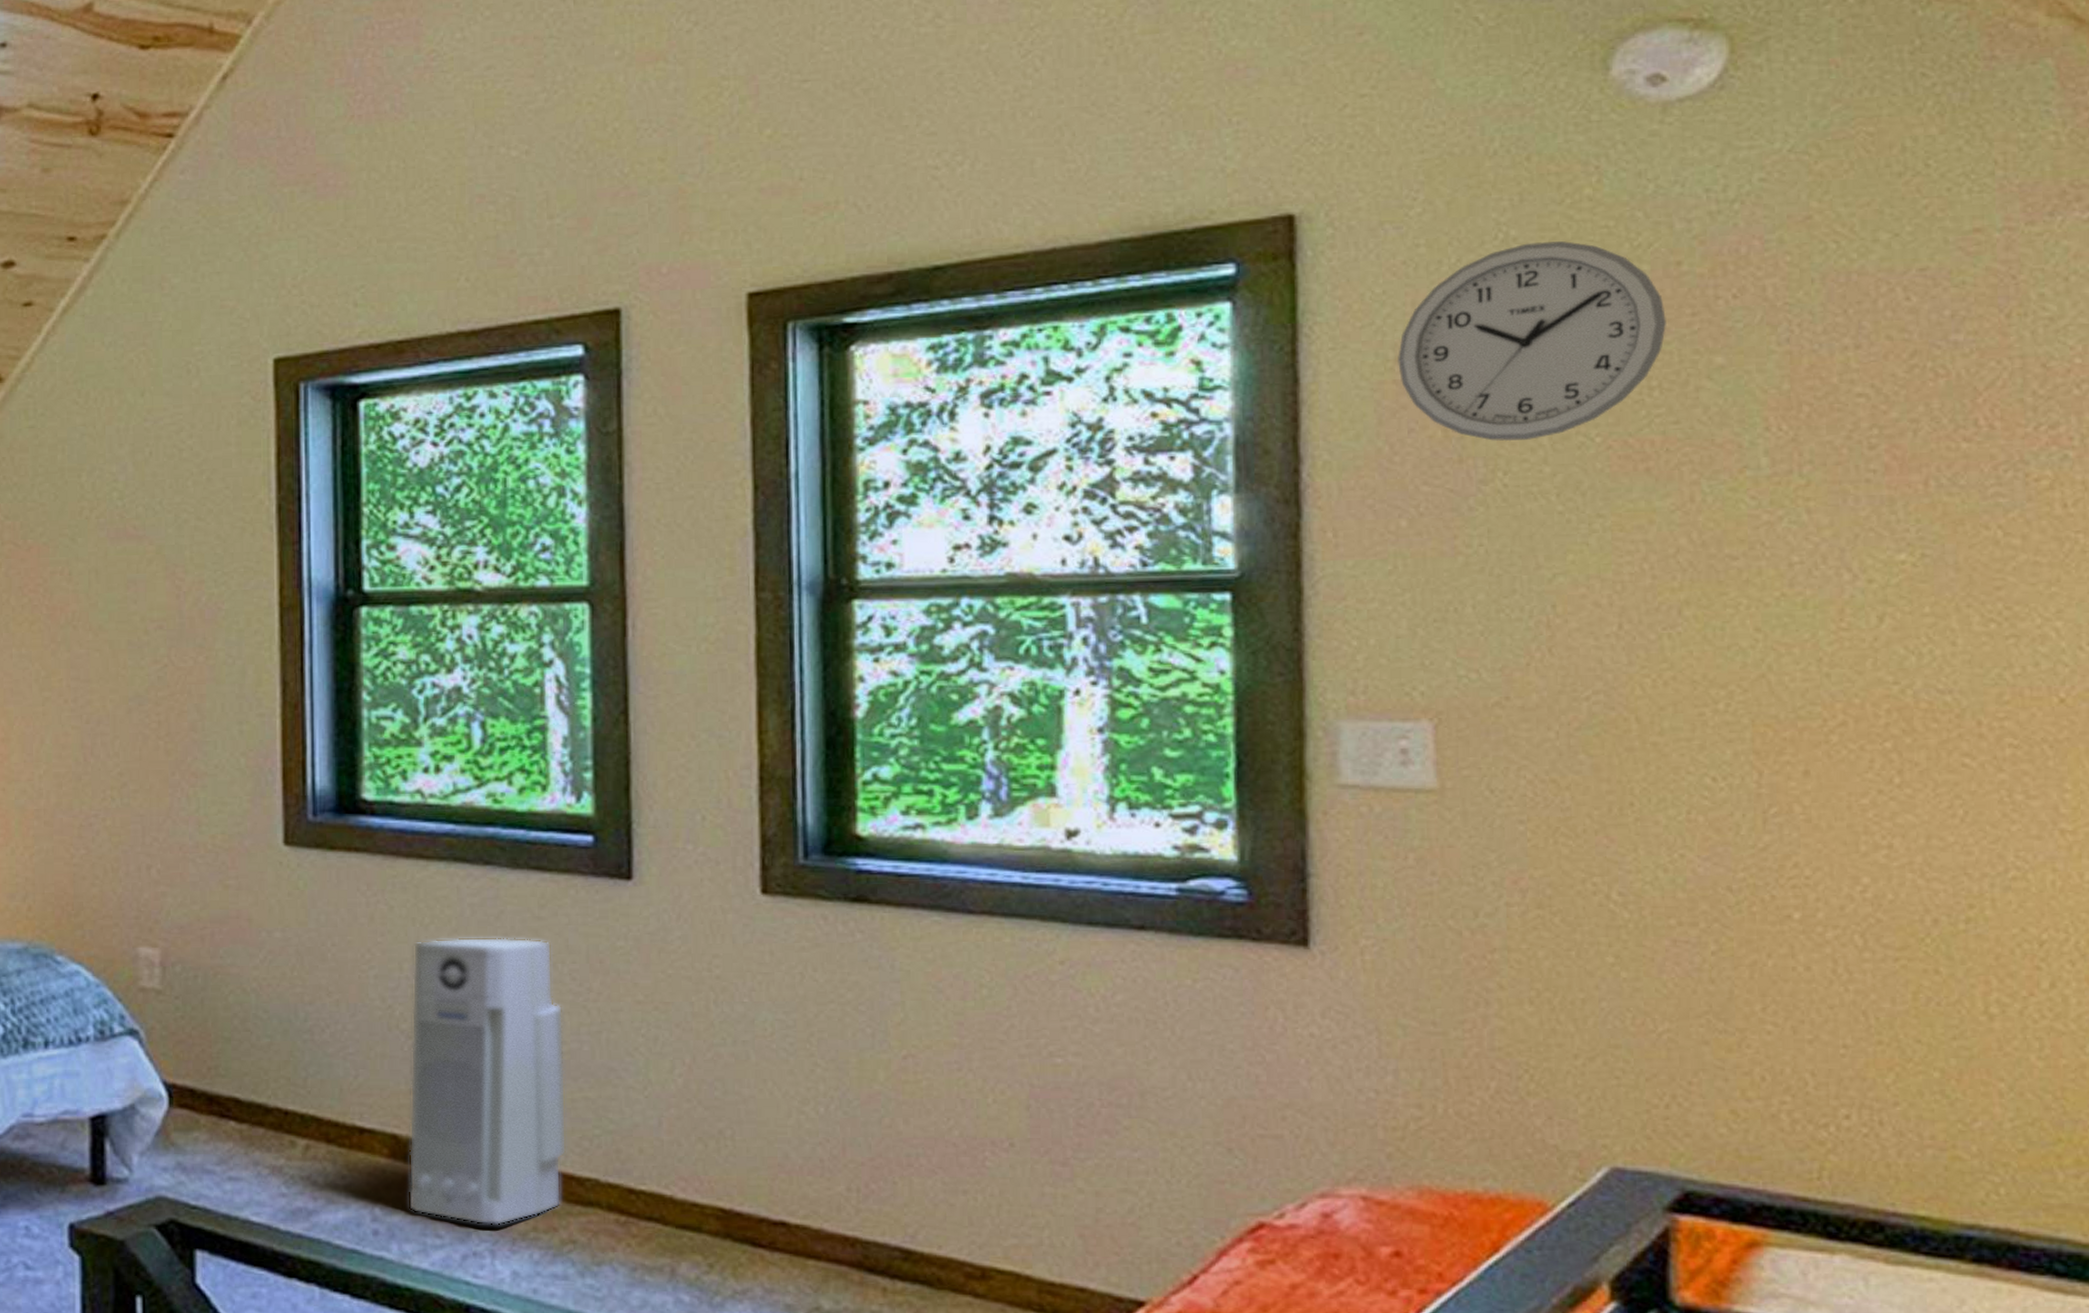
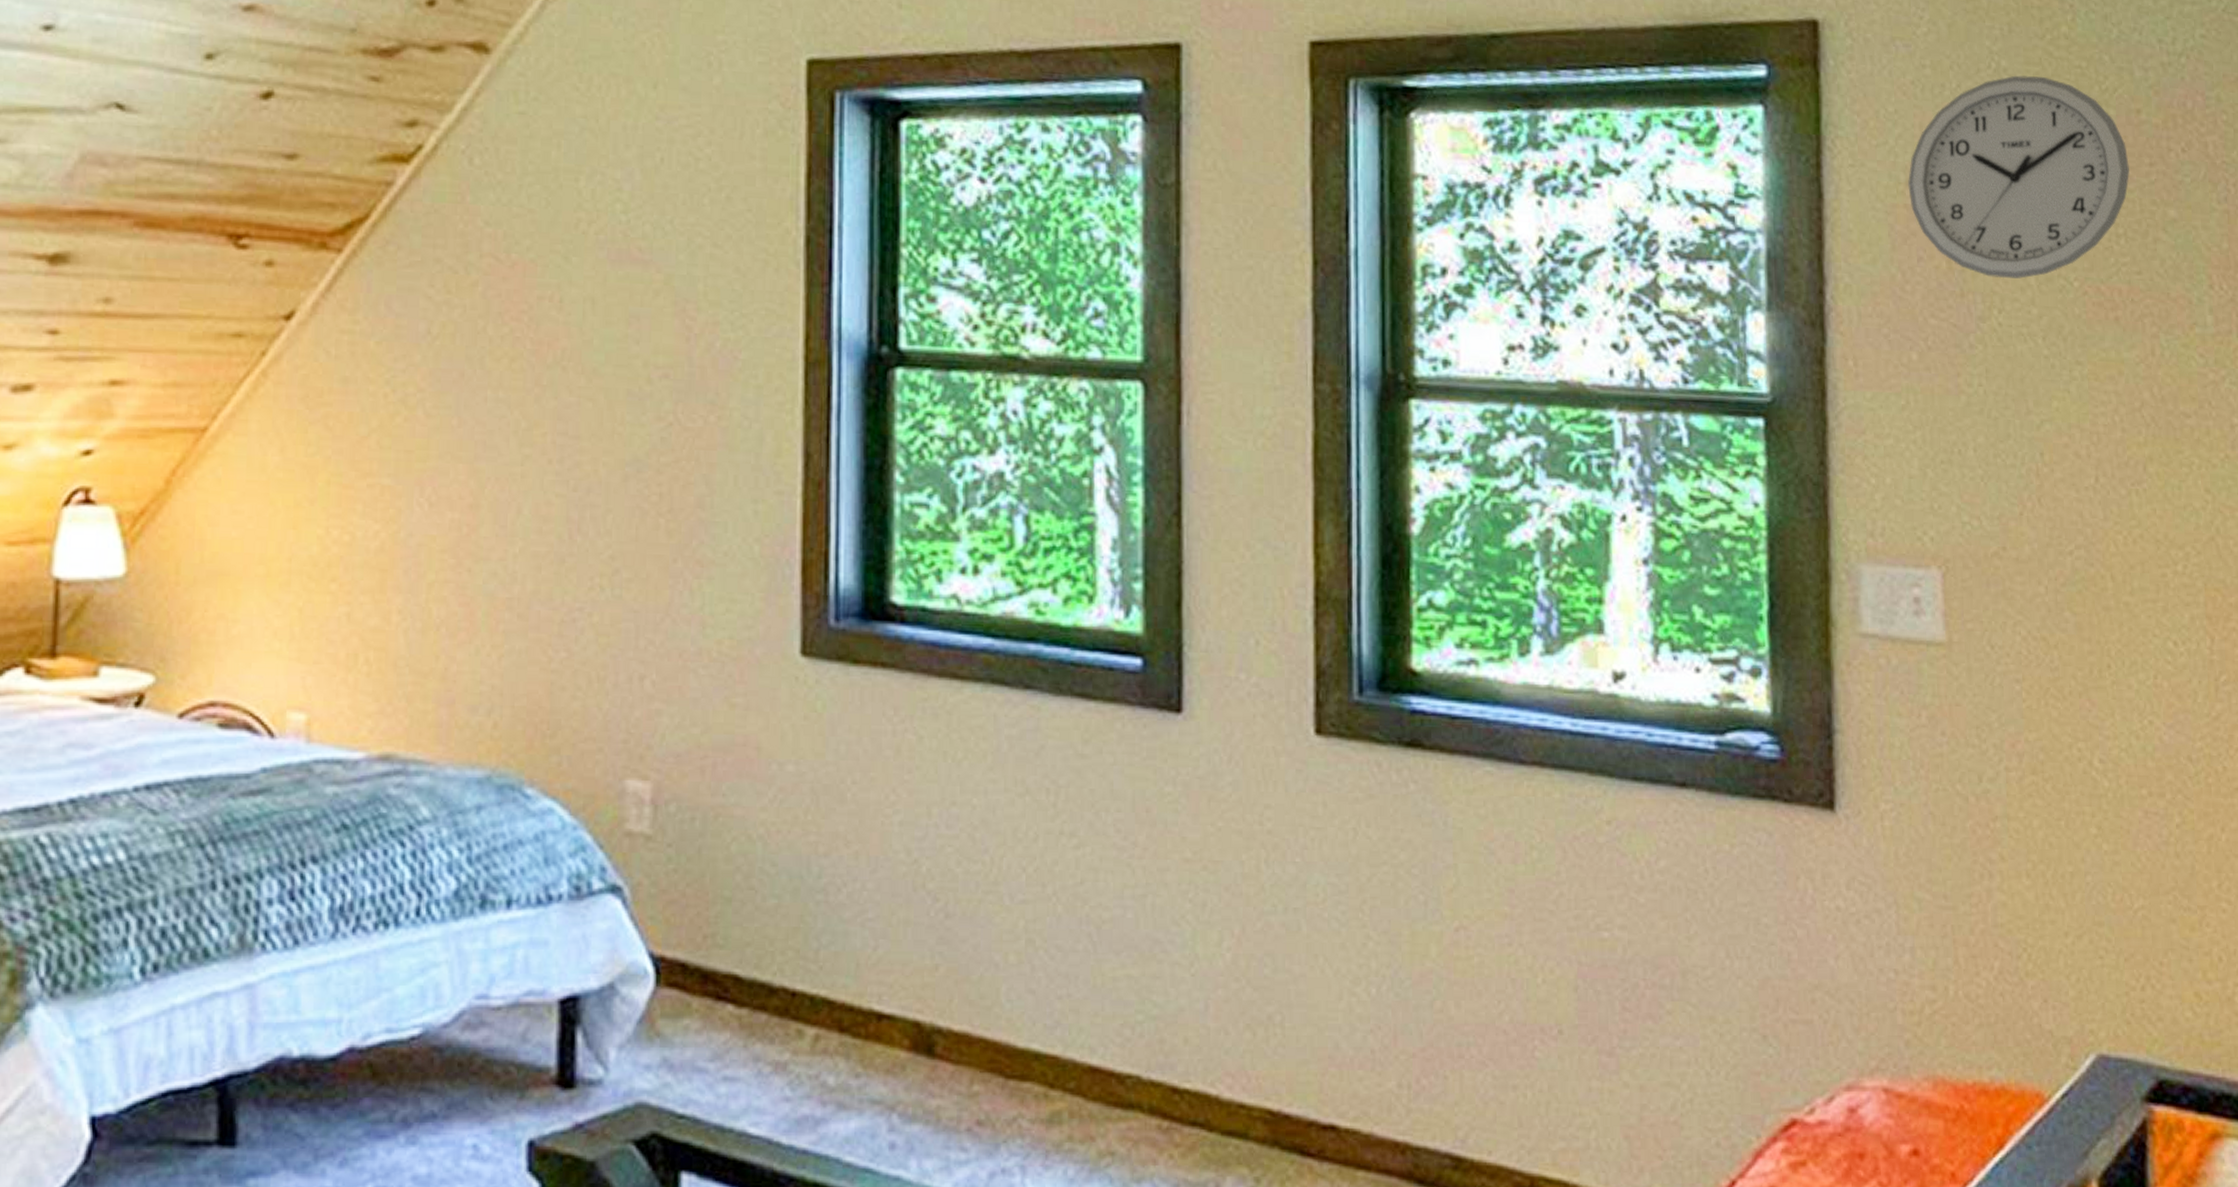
air purifier: present [408,937,567,1225] -> none [930,777,1107,1134]

